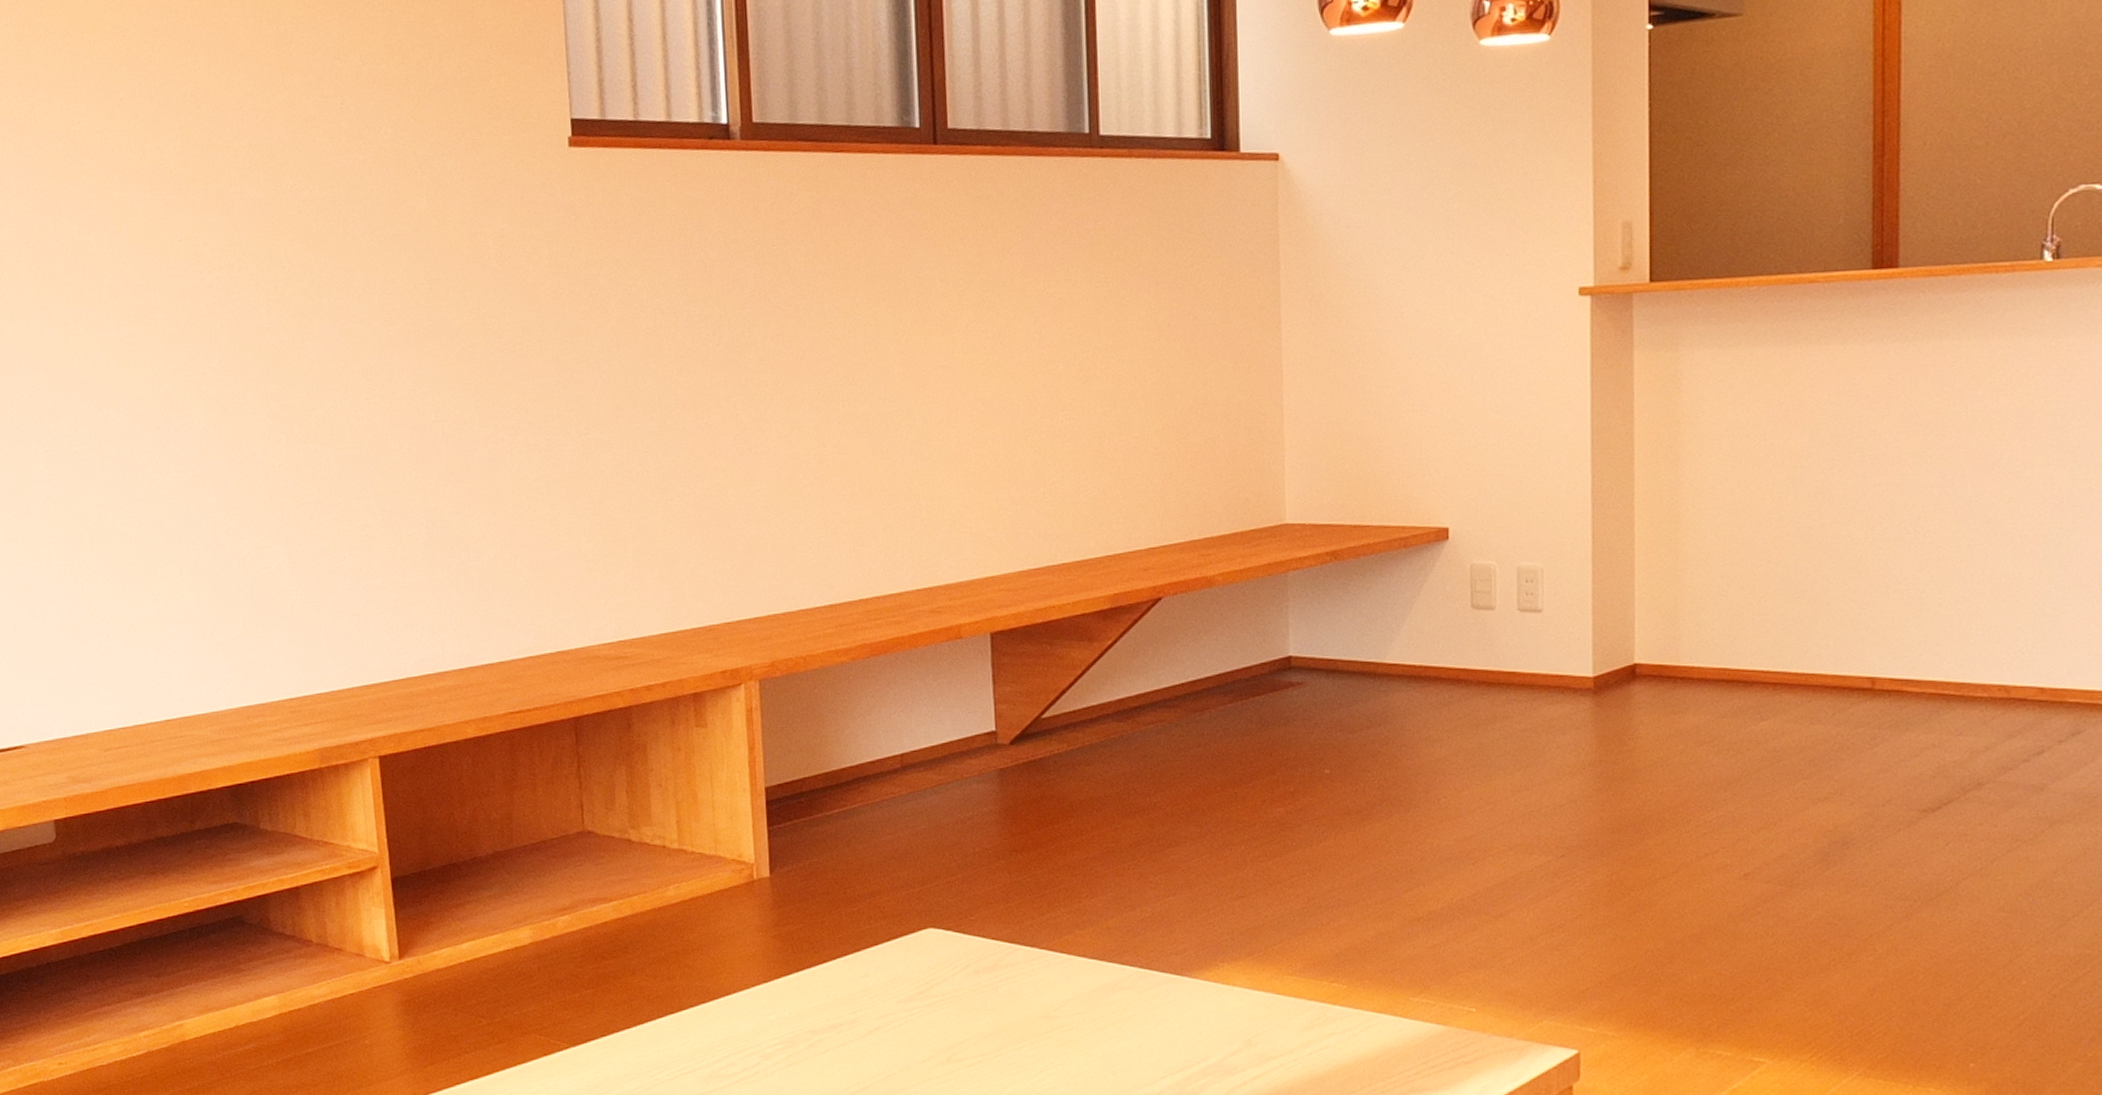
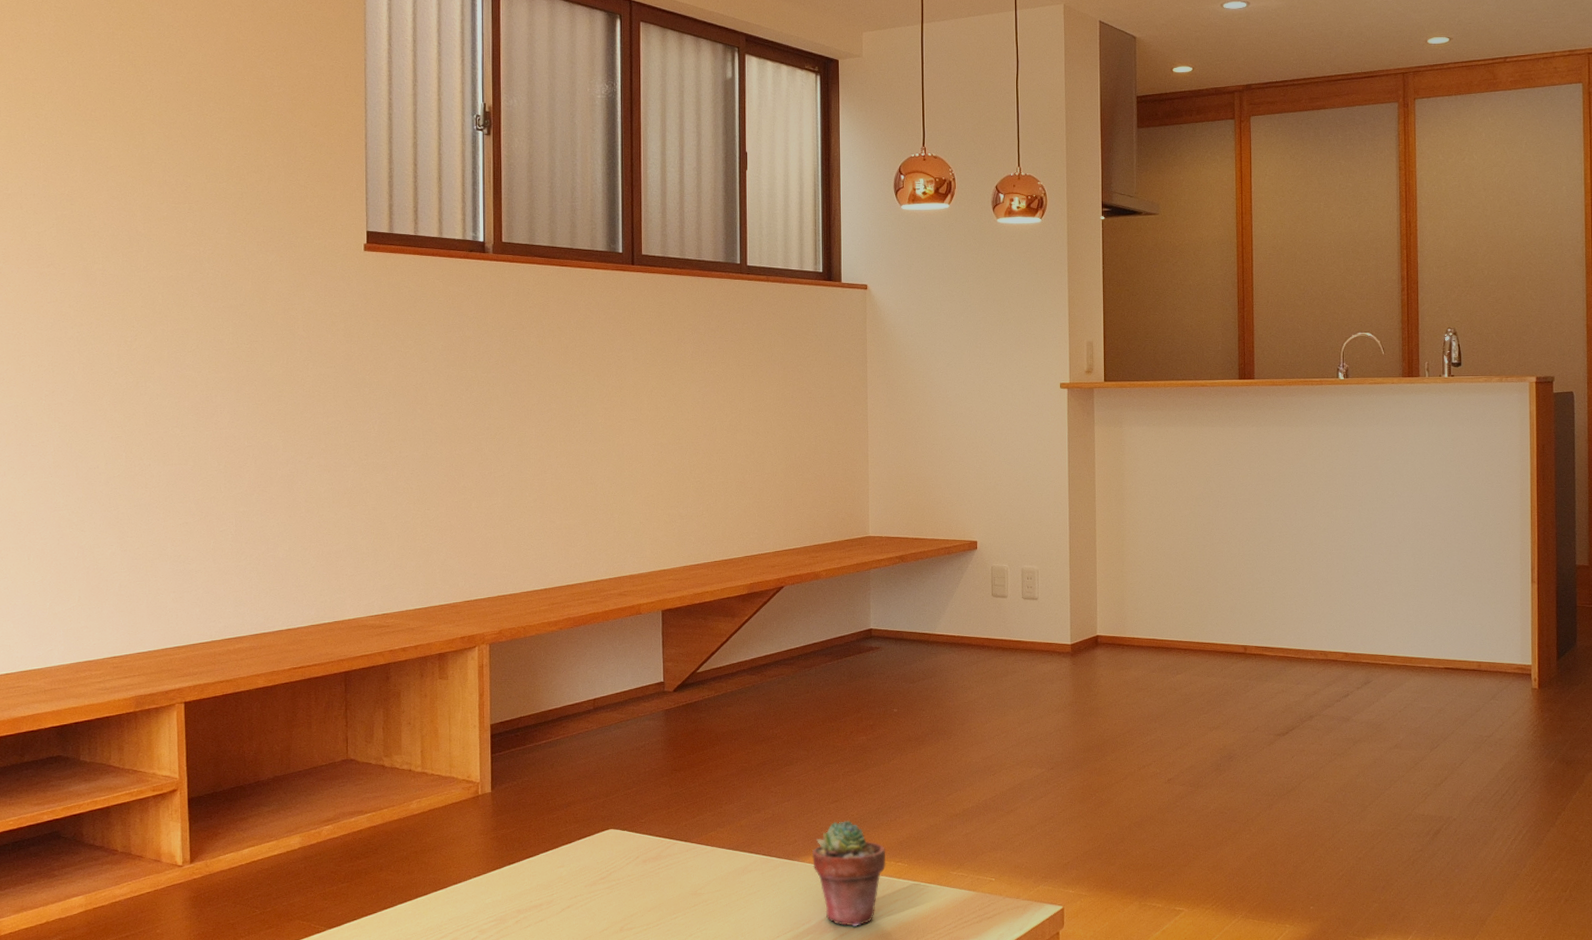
potted succulent: none [1208,924,1316,1068] -> present [811,821,886,926]

